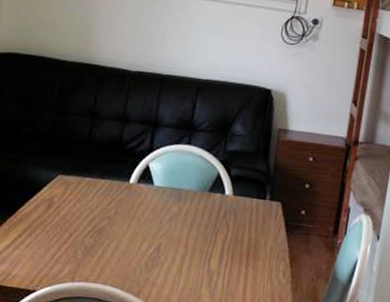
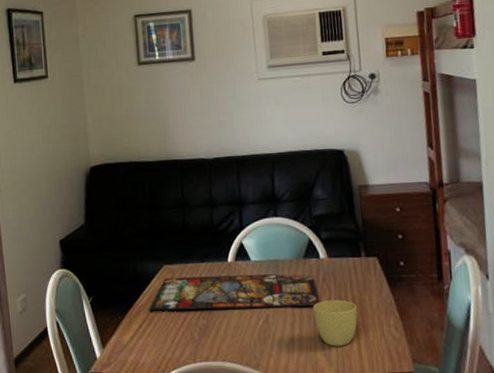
stained glass panel: none [33,188,216,241] -> present [149,274,320,311]
cup: none [206,237,252,285] -> present [312,300,358,347]

